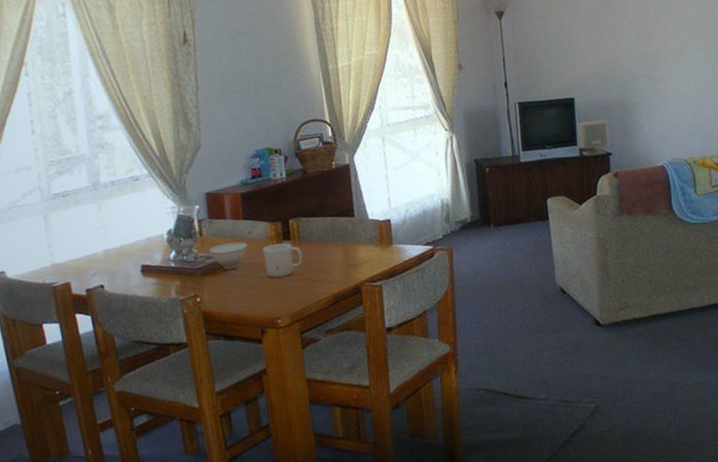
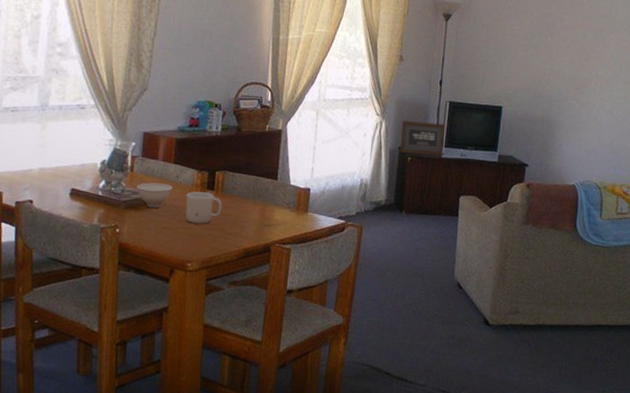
picture frame: none [472,126,523,165] -> present [399,121,446,157]
speaker: present [576,120,610,157] -> none [499,130,530,165]

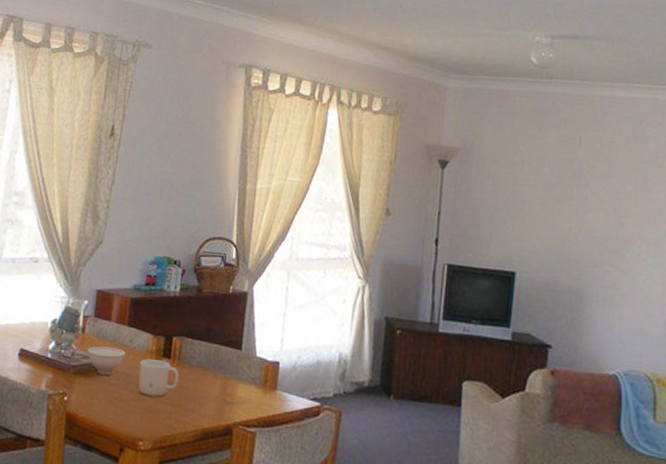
picture frame: present [399,121,446,157] -> none [386,286,444,331]

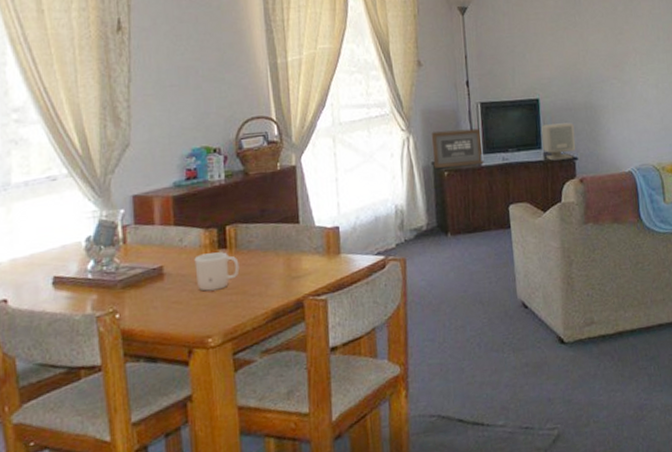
bowl: present [87,346,126,375] -> none [133,251,177,282]
picture frame: none [386,286,444,331] -> present [431,128,484,168]
speaker: none [512,301,553,346] -> present [541,122,576,161]

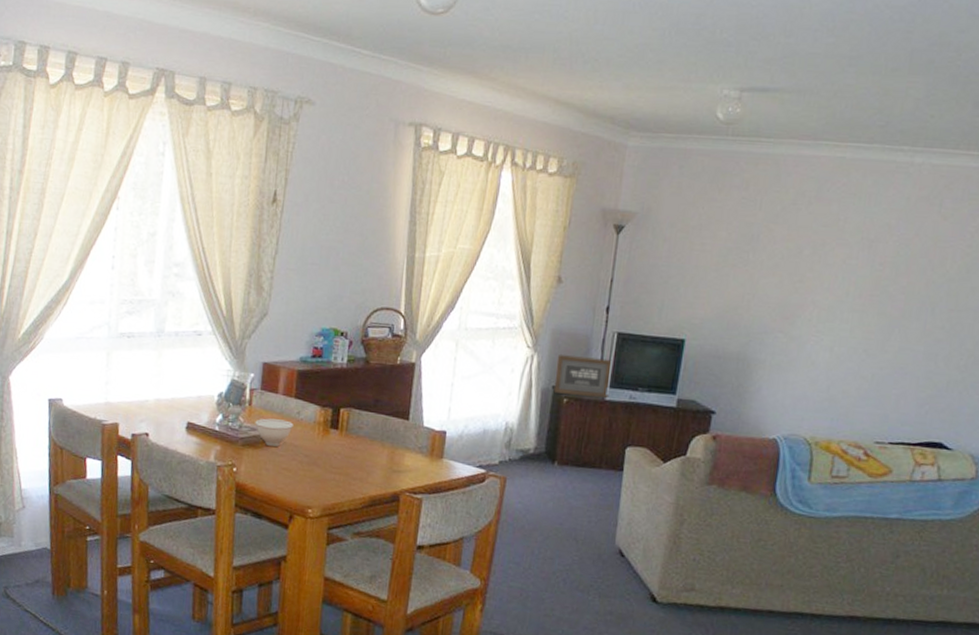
bowl: none [133,251,177,282] -> present [255,418,294,447]
mug: present [194,252,240,292] -> none [306,430,347,467]
speaker: present [541,122,576,161] -> none [678,369,720,412]

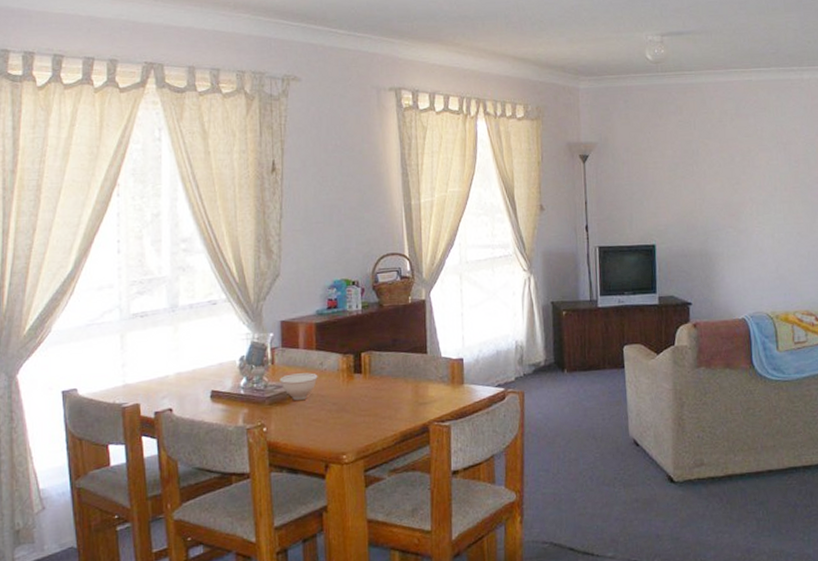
picture frame: present [553,355,612,399] -> none [551,271,600,308]

